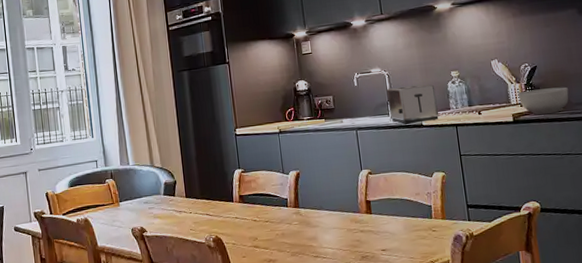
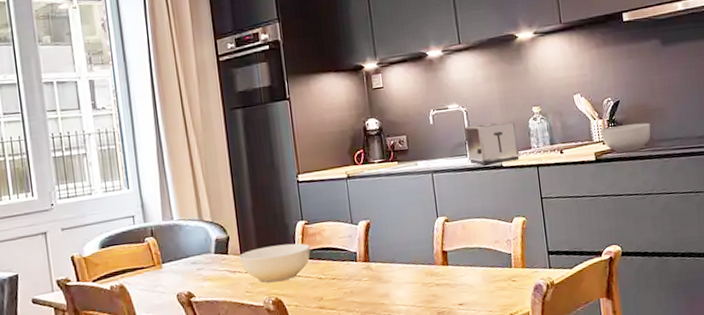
bowl: none [184,189,247,222] -> present [239,243,311,283]

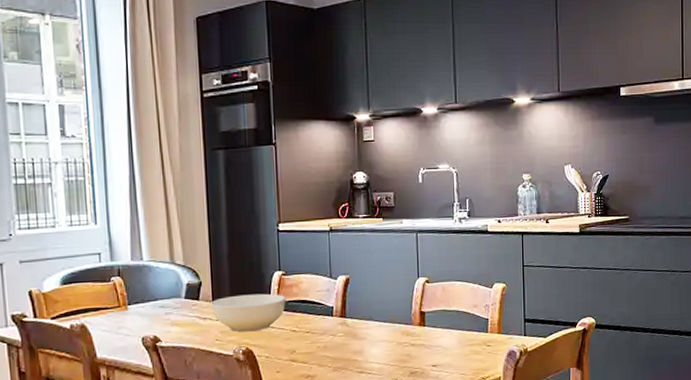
toaster: present [464,121,520,166] -> none [453,186,506,229]
bowl: present [600,122,651,154] -> none [587,199,636,228]

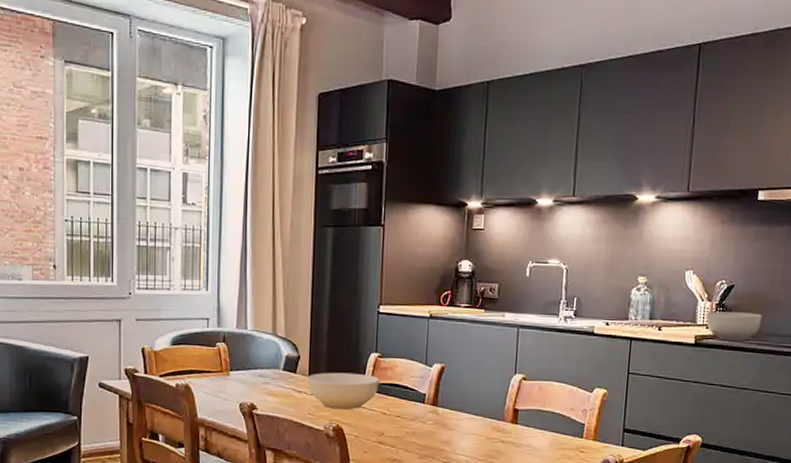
bowl: none [587,199,636,228] -> present [706,311,762,342]

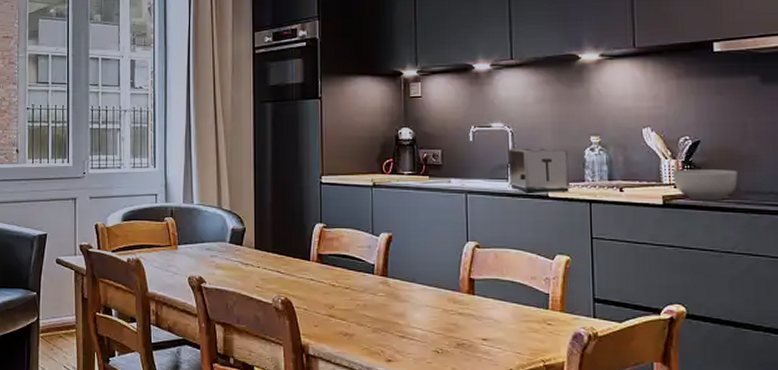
bowl: present [307,372,381,410] -> none [253,244,327,282]
toaster: none [560,284,617,330] -> present [508,148,571,193]

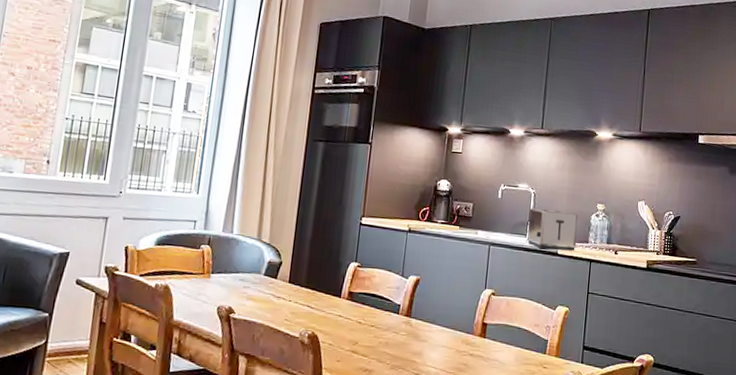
bowl: present [672,169,738,201] -> none [656,239,705,269]

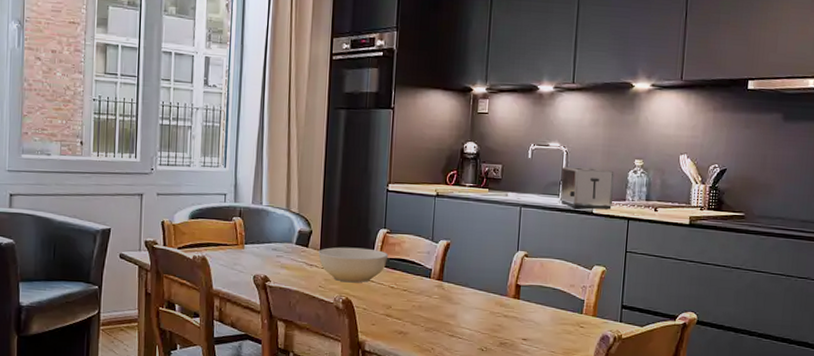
bowl: none [286,279,358,317] -> present [318,247,389,283]

